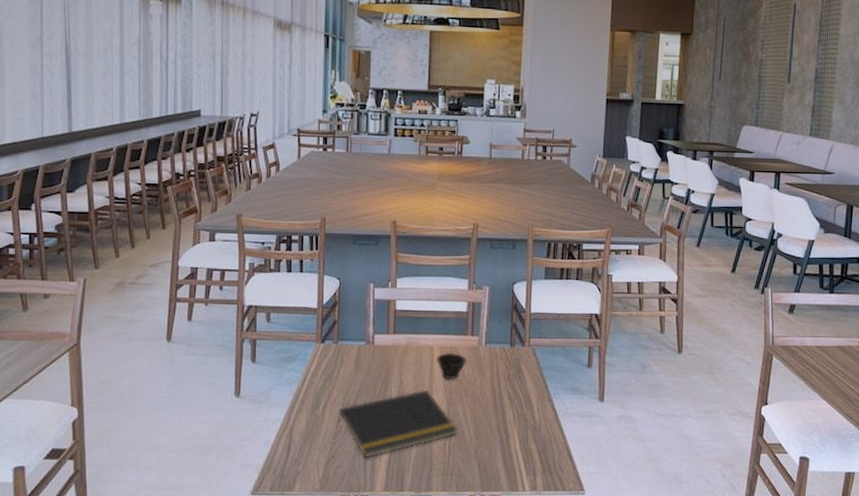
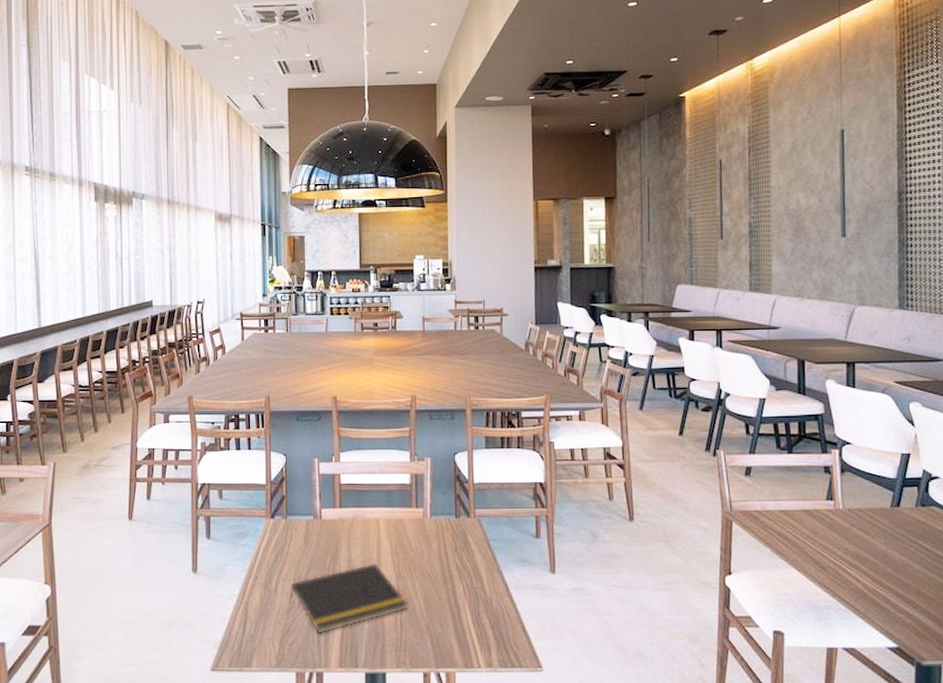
cup: present [437,352,468,380] -> none [383,525,414,553]

